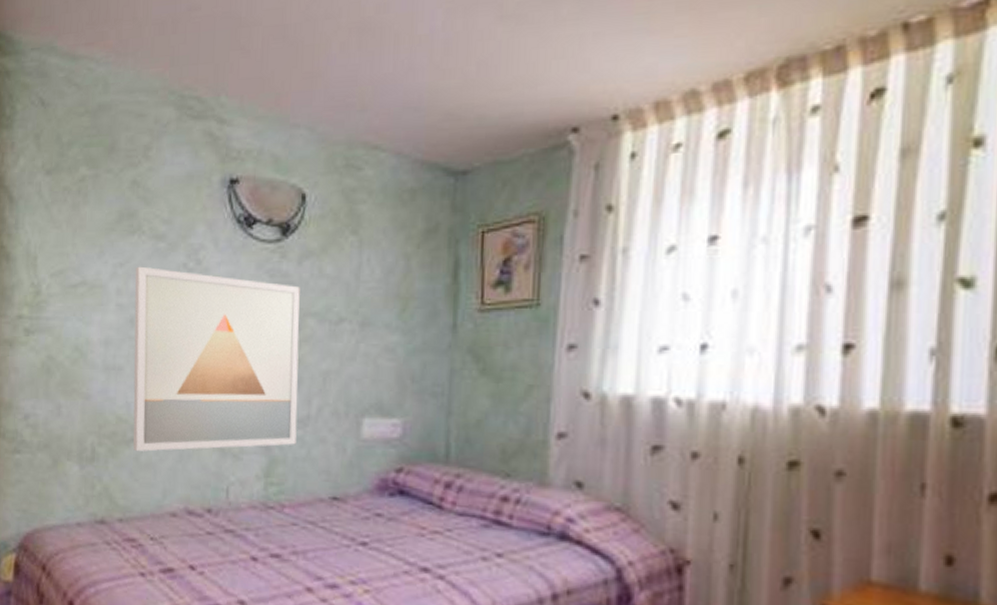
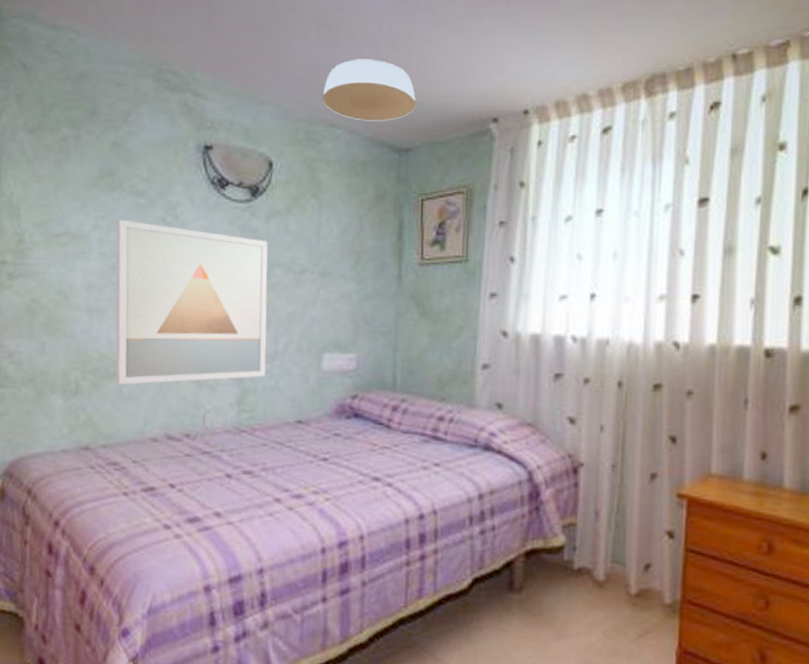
ceiling light: none [363,66,477,141] -> present [322,59,417,121]

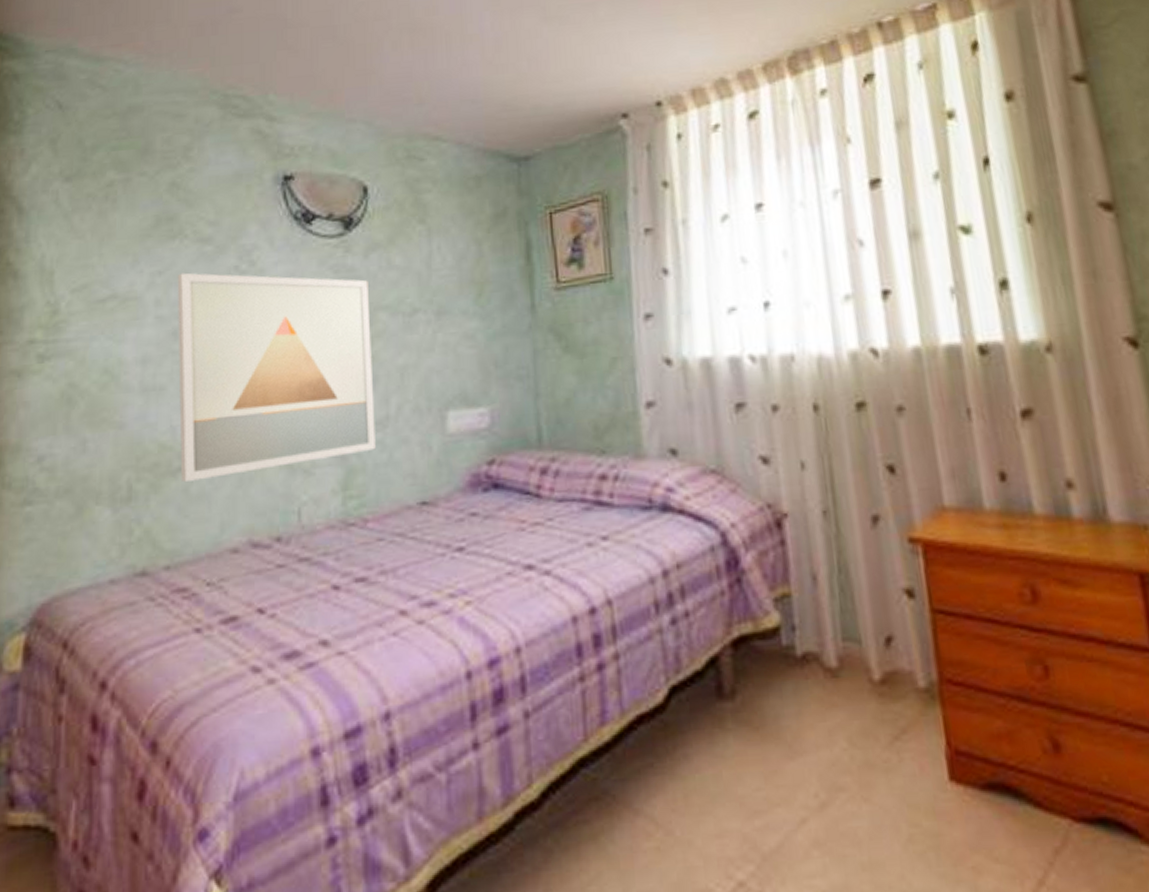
ceiling light: present [322,59,417,121] -> none [421,62,533,131]

